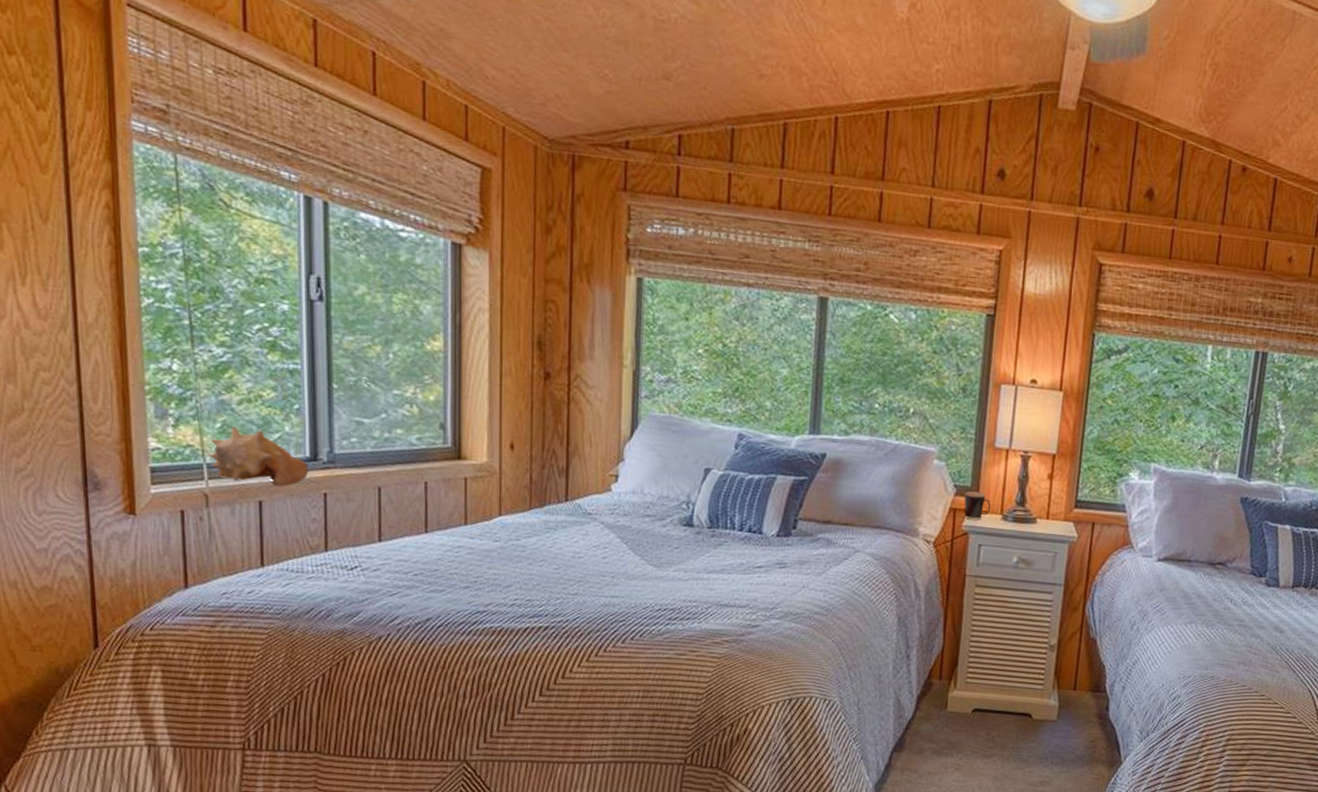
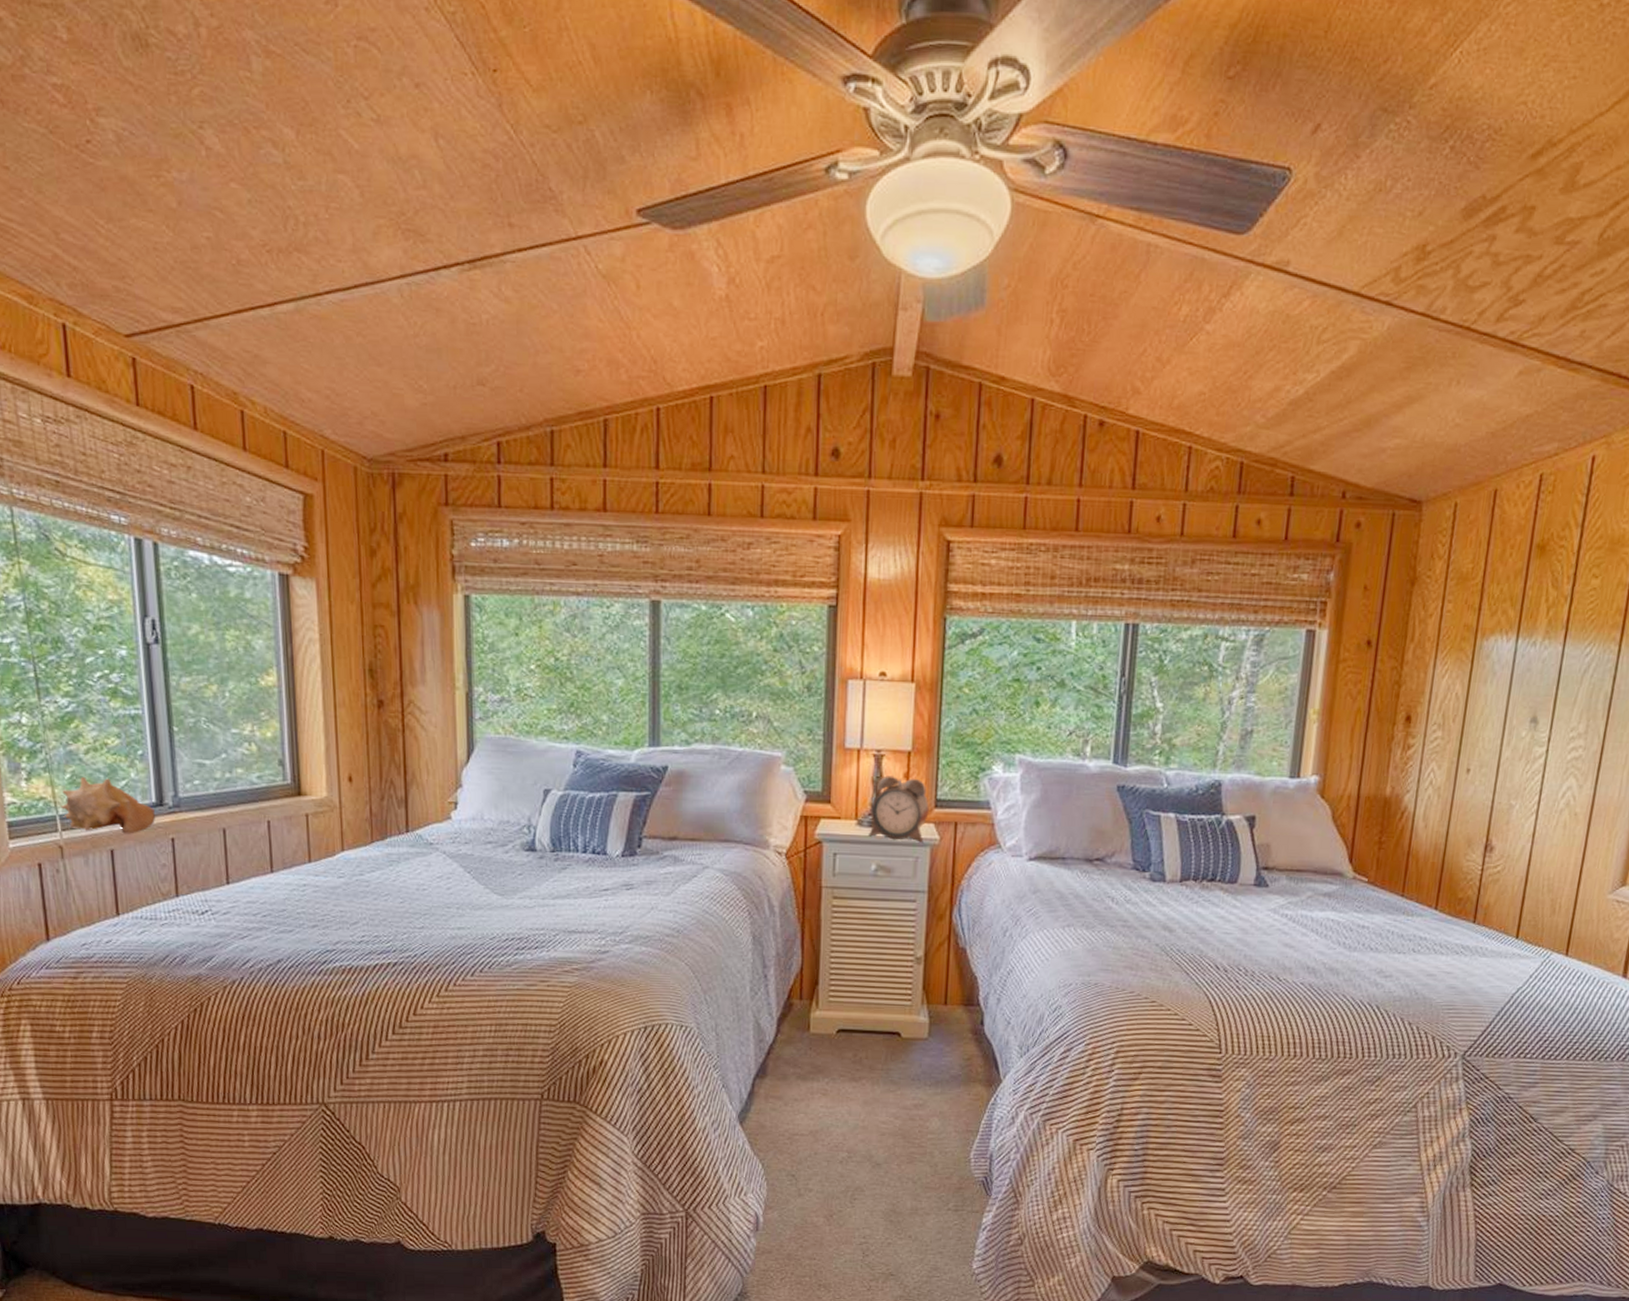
mug: present [963,491,991,520] -> none [815,797,845,827]
alarm clock: none [1012,475,1071,541] -> present [869,775,930,844]

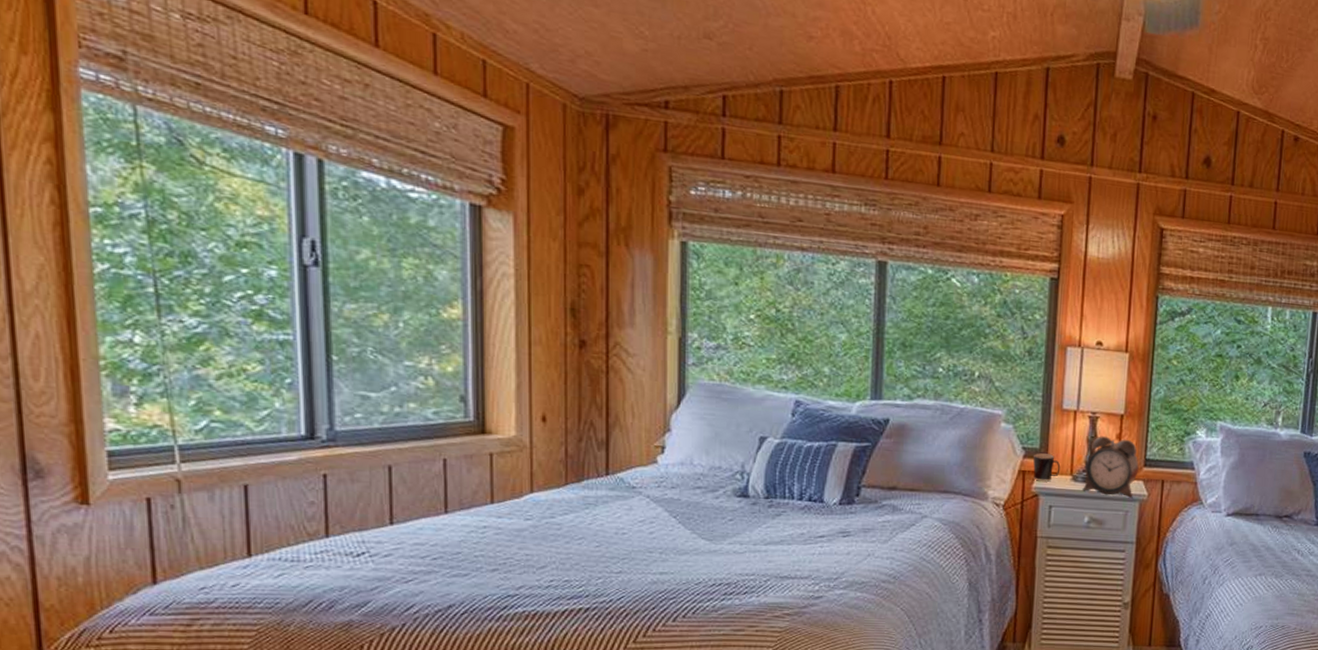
seashell: present [60,777,156,834] -> none [179,405,305,469]
mug: none [815,797,845,827] -> present [1032,453,1061,482]

